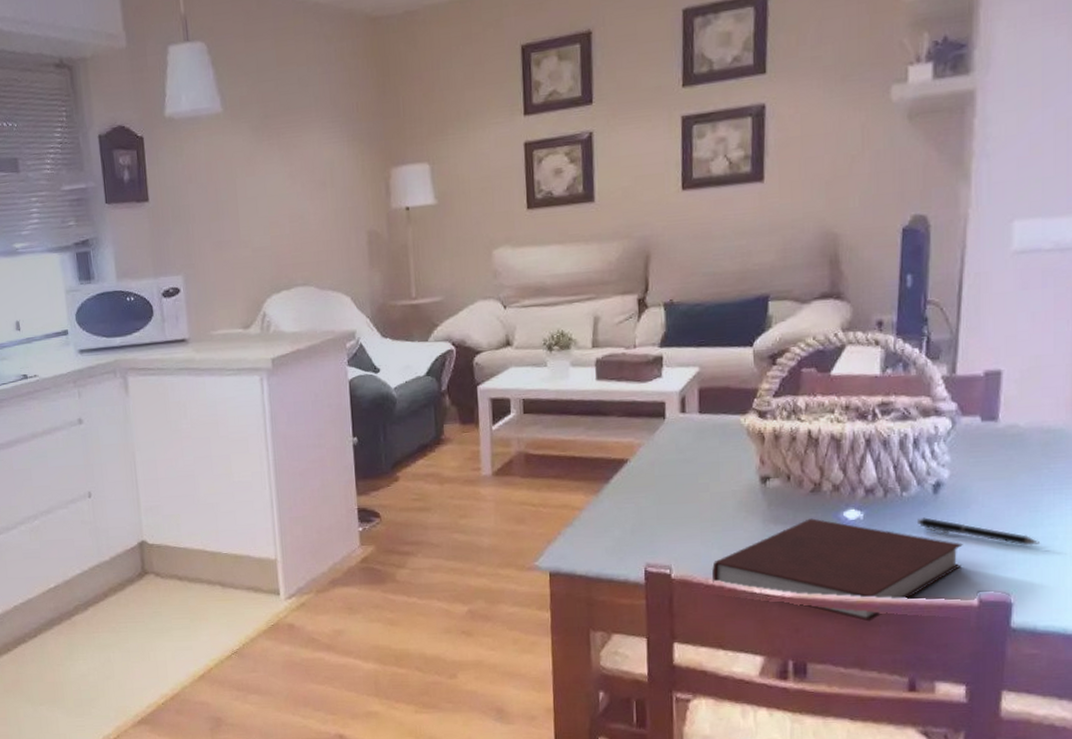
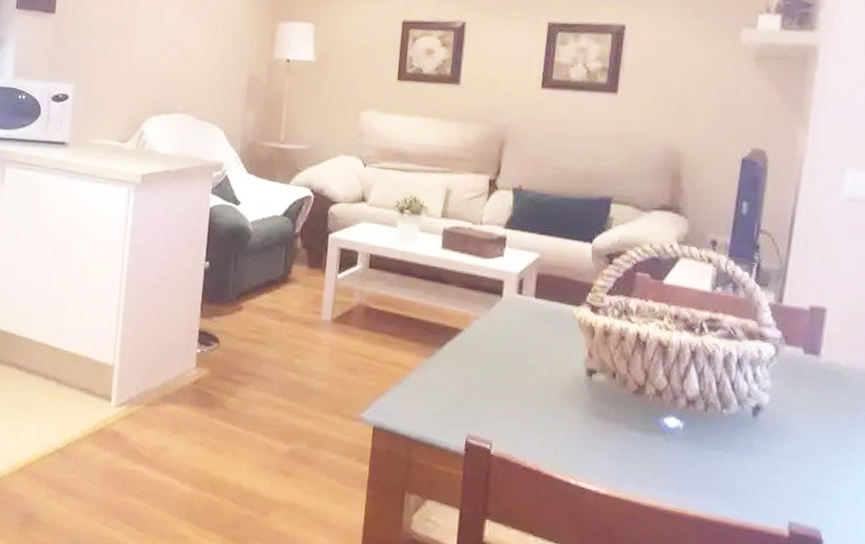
notebook: present [712,518,963,622] -> none [530,418,778,534]
pen: present [918,517,1039,546] -> none [735,437,853,486]

